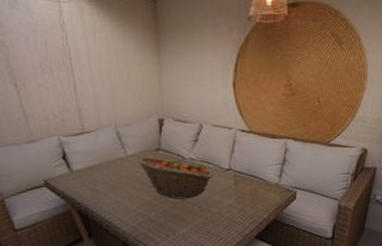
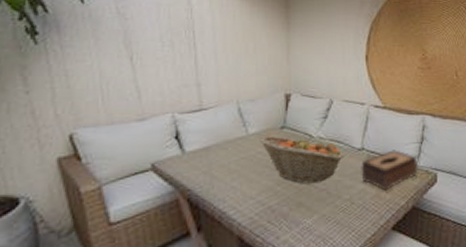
tissue box: none [228,170,279,206] -> present [361,150,418,191]

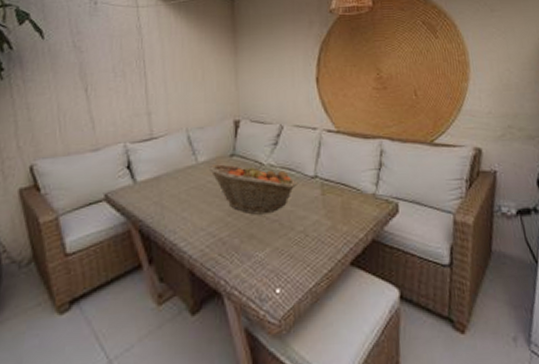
tissue box: present [361,150,418,191] -> none [314,177,377,222]

